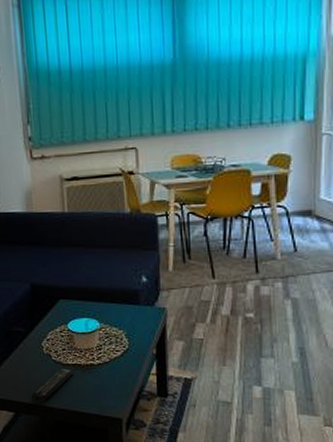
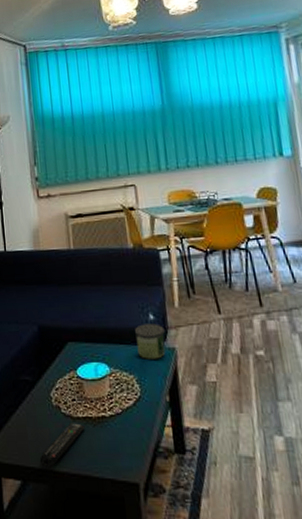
candle: none [127,285,156,317] -> present [135,323,166,359]

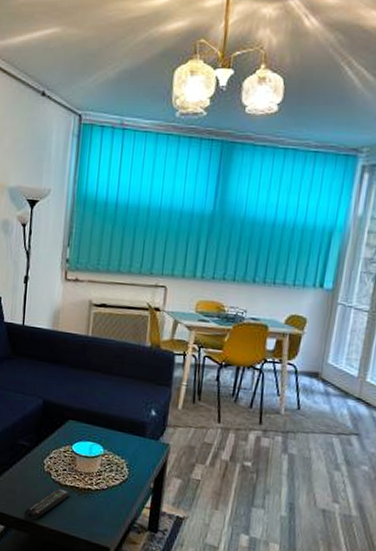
candle: present [135,323,166,359] -> none [133,417,163,451]

